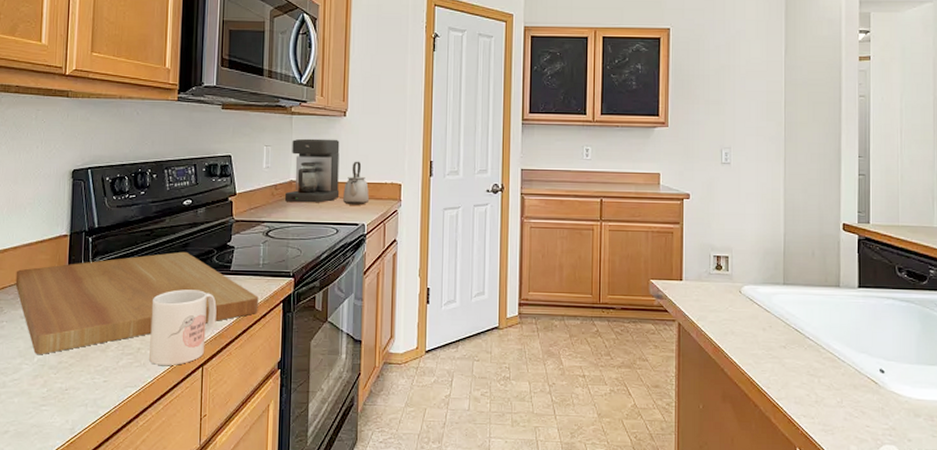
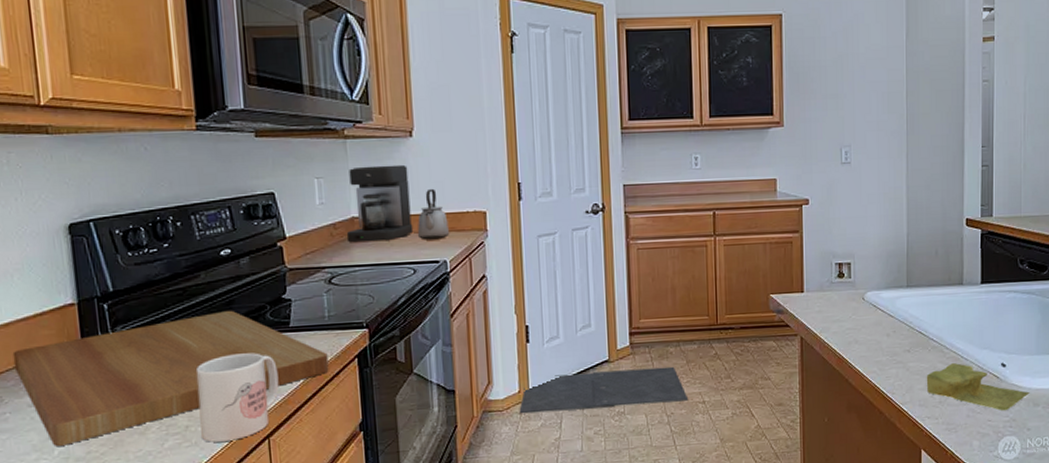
door mat: none [416,336,570,373] -> present [519,366,689,414]
sponge: none [802,364,910,418] -> present [926,363,1030,411]

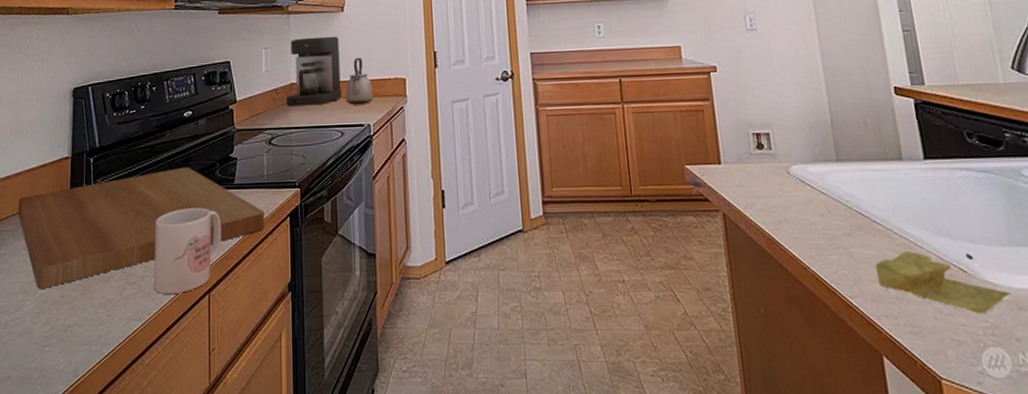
door mat: present [519,366,689,414] -> none [436,240,607,283]

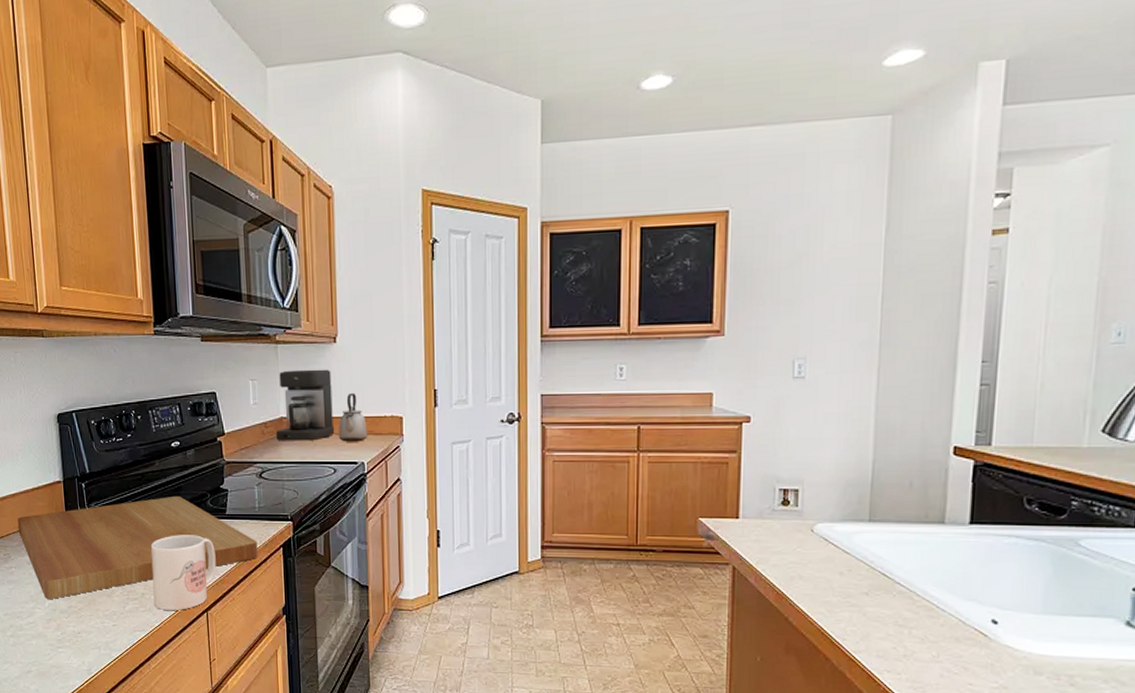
sponge: present [875,251,1011,315] -> none [887,613,1030,676]

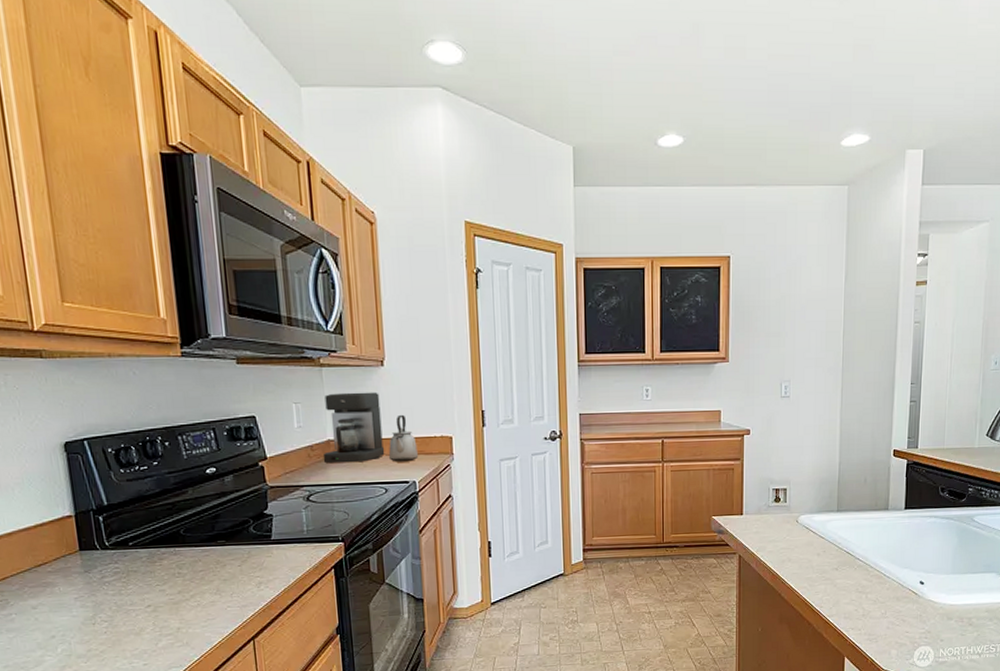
cutting board: present [17,495,258,599] -> none [16,523,308,644]
mug: present [150,535,216,610] -> none [185,562,263,643]

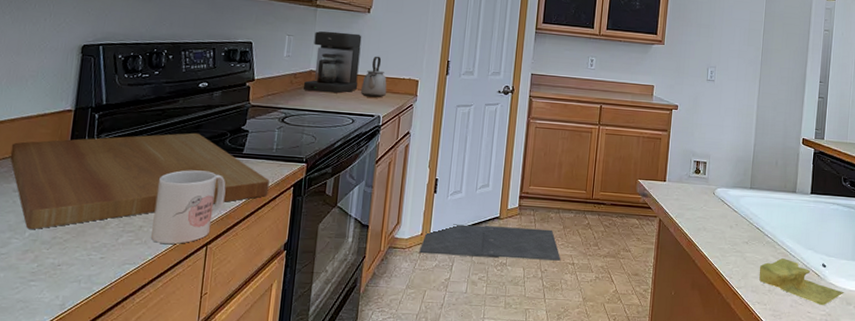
cutting board: none [16,523,308,644] -> present [10,132,270,229]
mug: none [185,562,263,643] -> present [151,170,226,244]
door mat: none [482,580,636,621] -> present [419,224,561,261]
sponge: none [851,580,944,624] -> present [759,258,844,306]

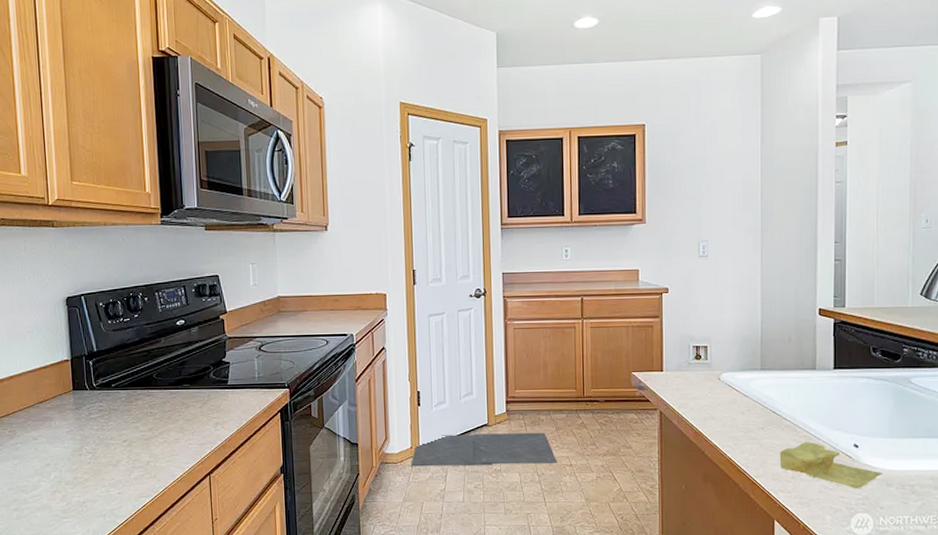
cutting board: present [10,132,270,229] -> none [23,369,258,472]
mug: present [151,170,226,244] -> none [155,405,219,476]
coffee maker: present [303,31,362,94] -> none [273,253,327,318]
kettle: present [360,56,387,98] -> none [330,274,357,317]

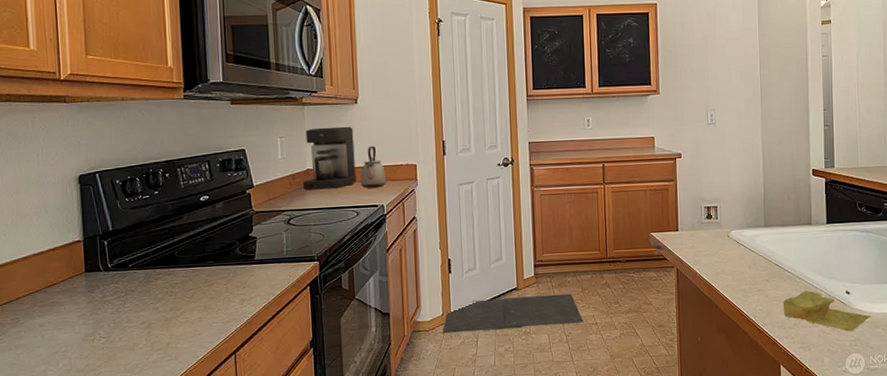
coffee maker: none [273,253,327,318] -> present [302,126,357,190]
kettle: none [330,274,357,317] -> present [360,145,387,188]

